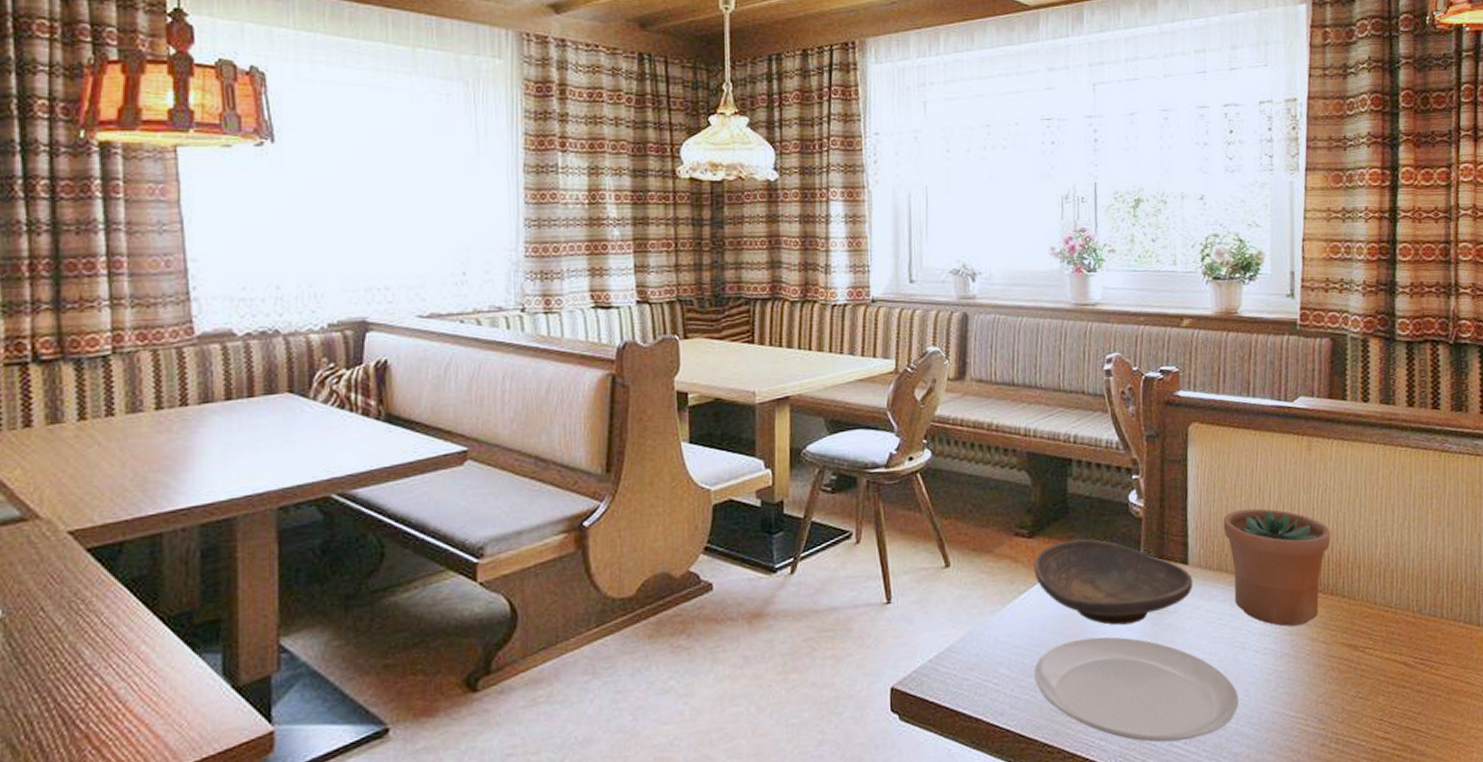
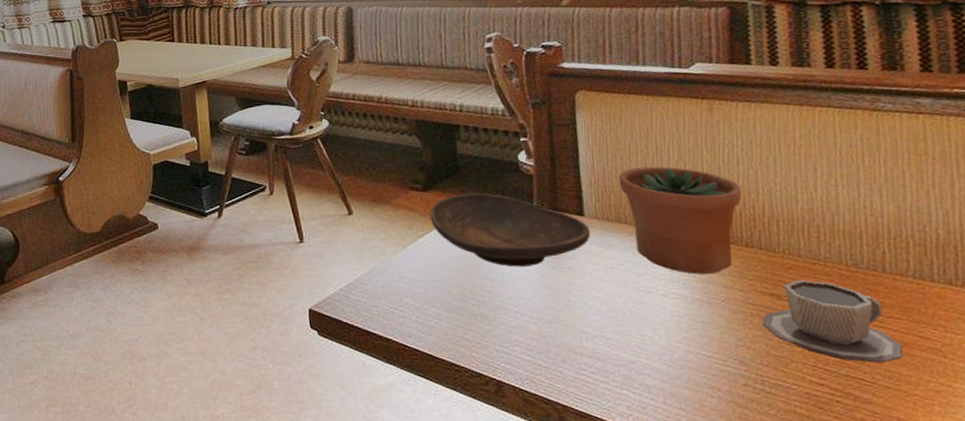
plate: present [1033,636,1239,742] -> none [436,276,649,370]
cup: none [1341,628,1453,713] -> present [762,279,903,363]

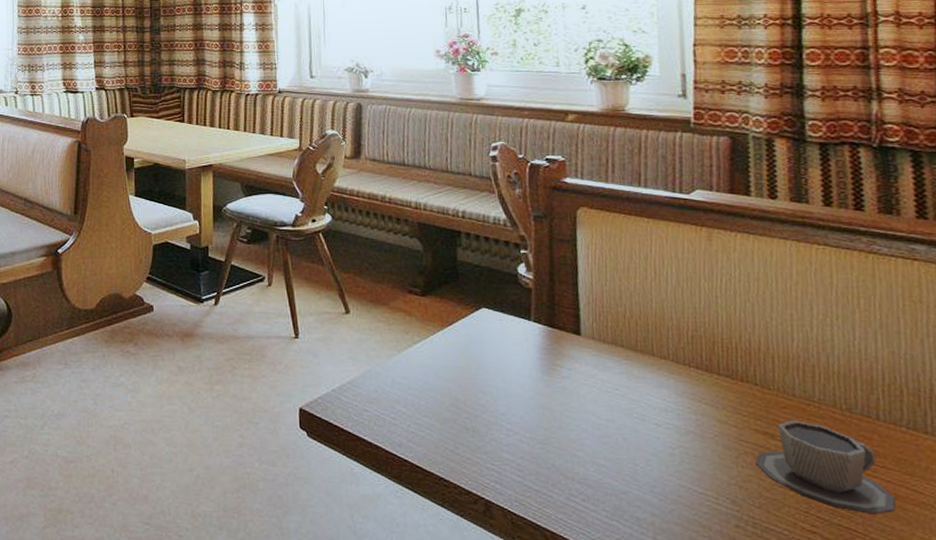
decorative bowl: present [429,192,591,267] -> none [426,301,587,383]
planter: present [618,166,742,274] -> none [616,290,738,406]

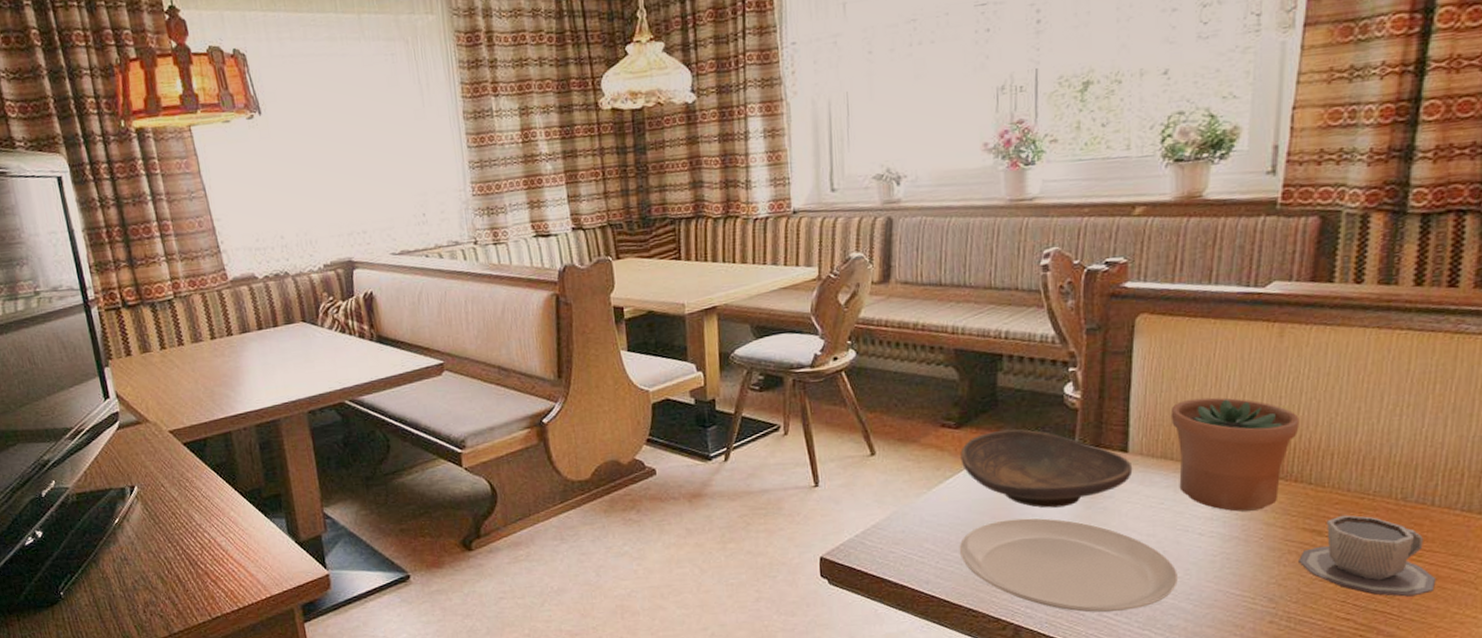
decorative bowl: none [426,301,587,383] -> present [960,428,1133,508]
plate: none [429,389,640,497] -> present [959,518,1178,613]
planter: none [616,290,738,406] -> present [1170,397,1299,512]

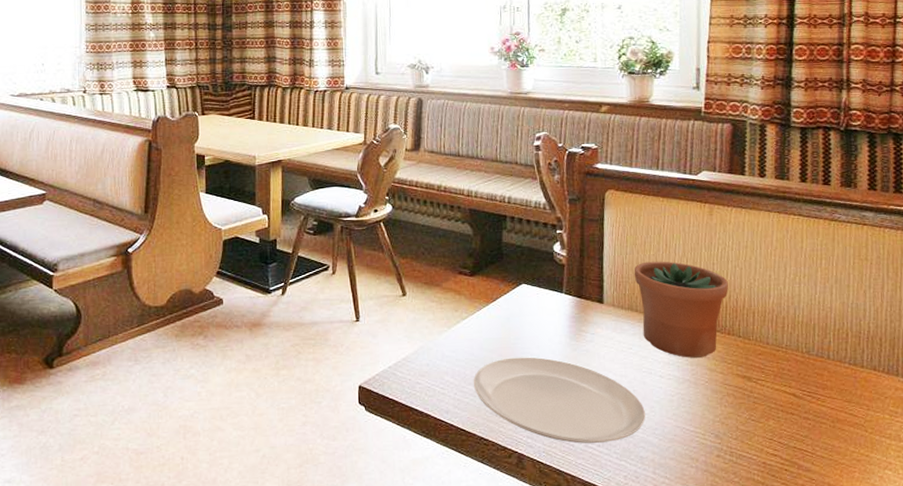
decorative bowl: present [960,428,1133,508] -> none [474,278,608,349]
cup: present [1299,515,1437,597] -> none [735,364,837,437]

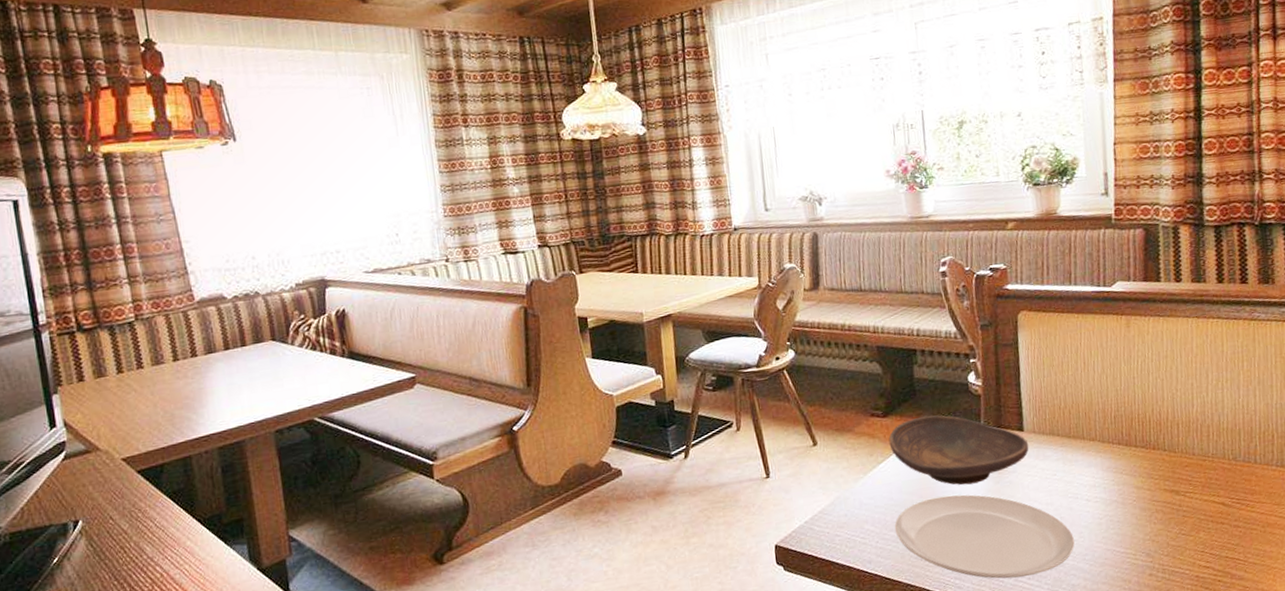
decorative bowl: none [474,278,608,349] -> present [888,414,1029,485]
planter: present [634,261,728,358] -> none [1053,380,1151,478]

